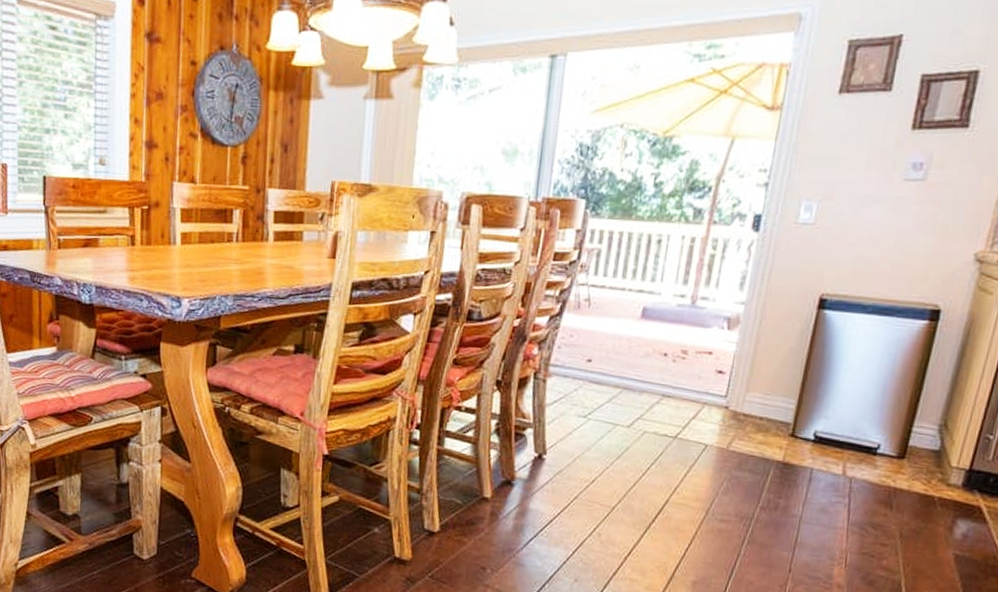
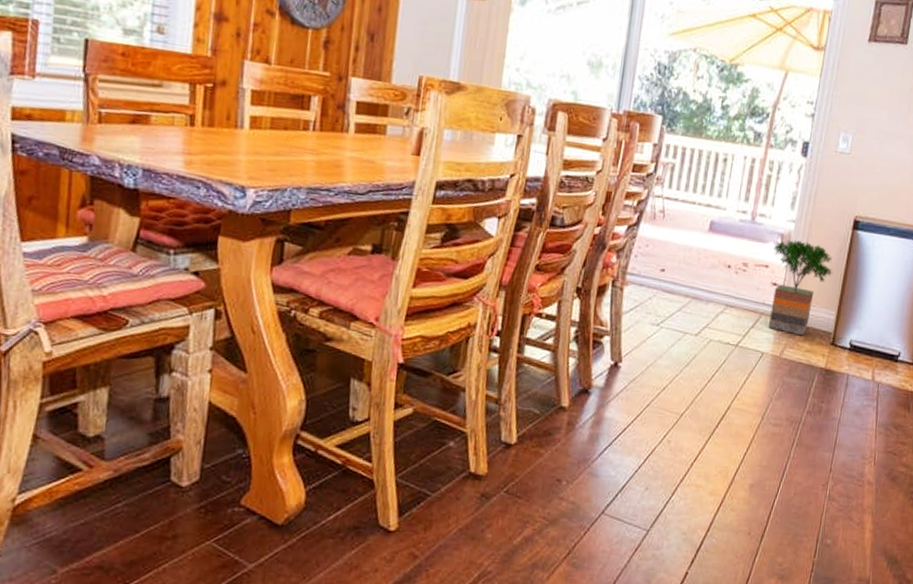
potted tree: none [713,323,793,427] -> present [769,239,833,336]

